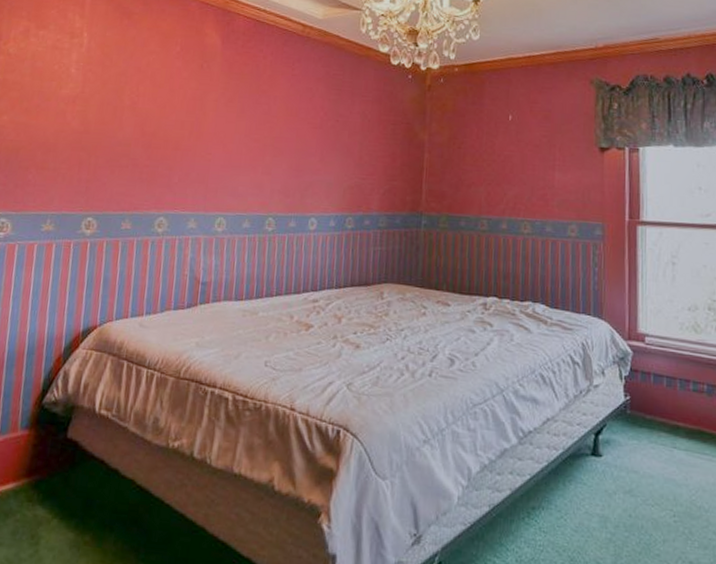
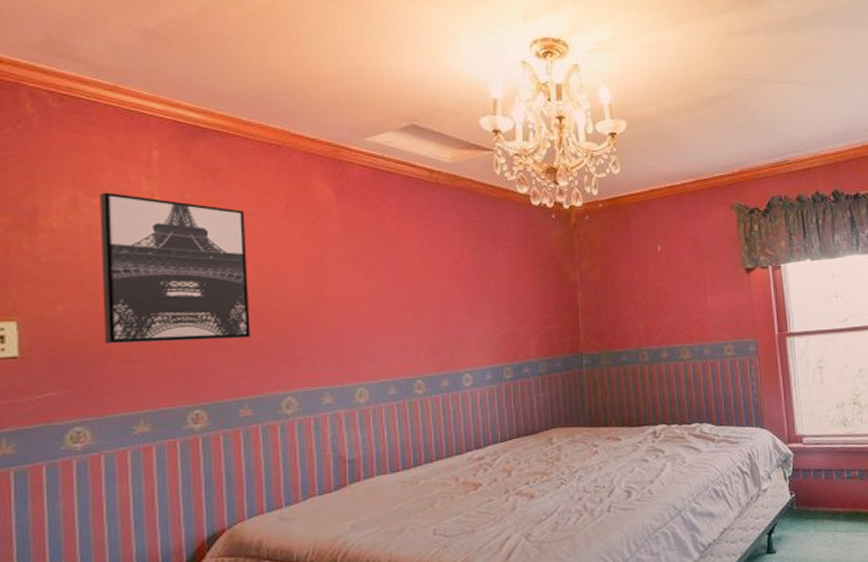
wall art: none [31,26,149,161] -> present [100,192,250,345]

